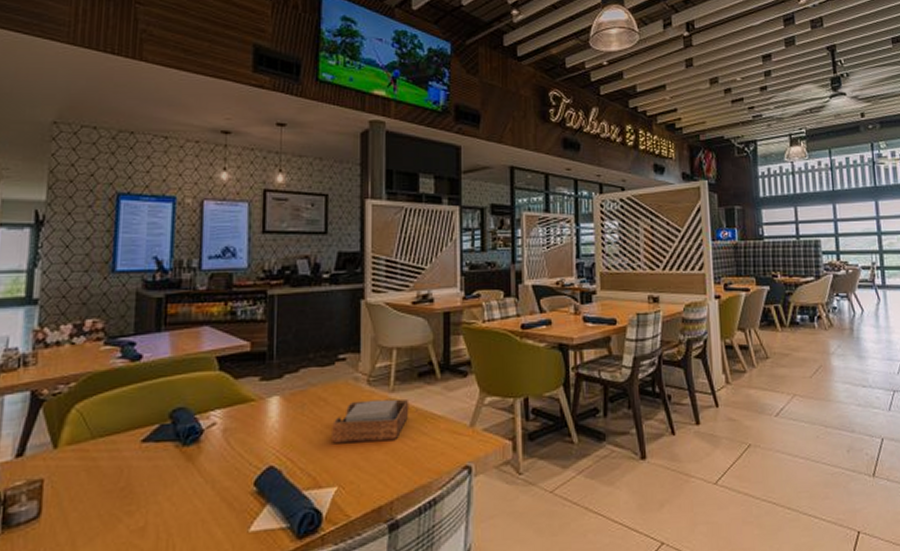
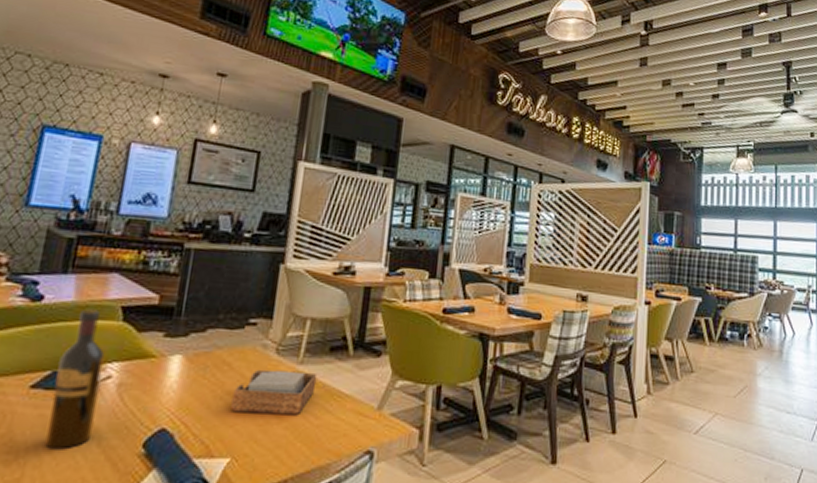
wine bottle: none [163,362,207,497] -> present [45,309,105,450]

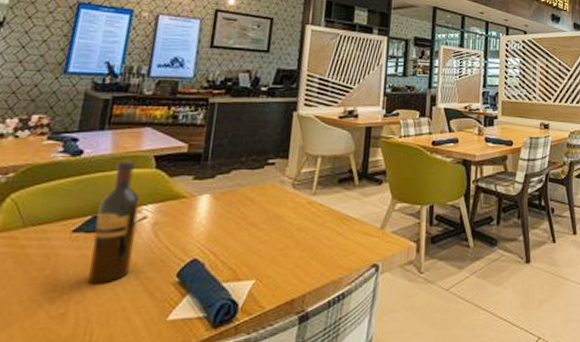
napkin holder: present [231,369,317,414] -> none [254,201,329,239]

